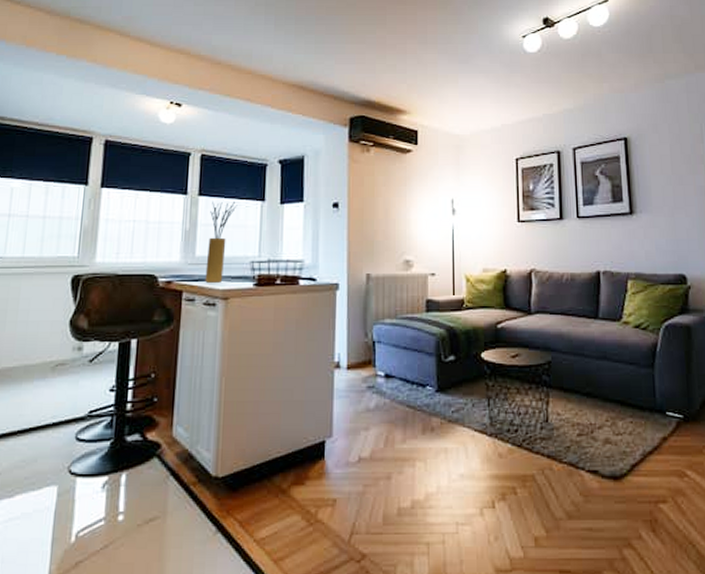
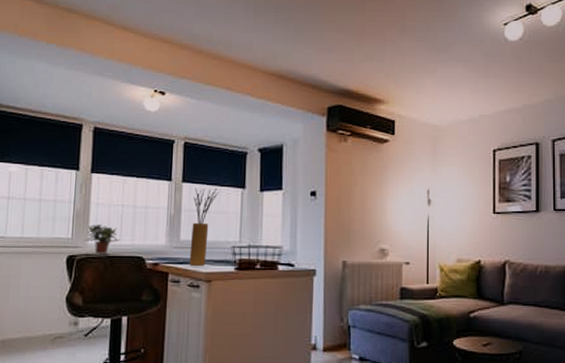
potted plant: none [93,242,131,273] -> present [85,225,120,255]

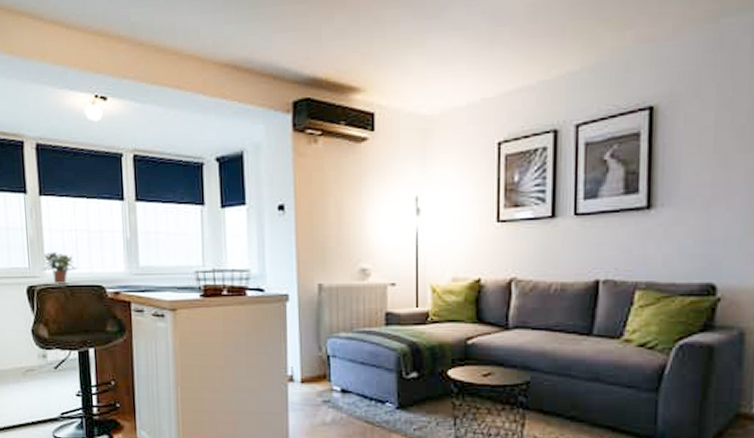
vase: present [189,187,219,267] -> none [149,206,176,295]

